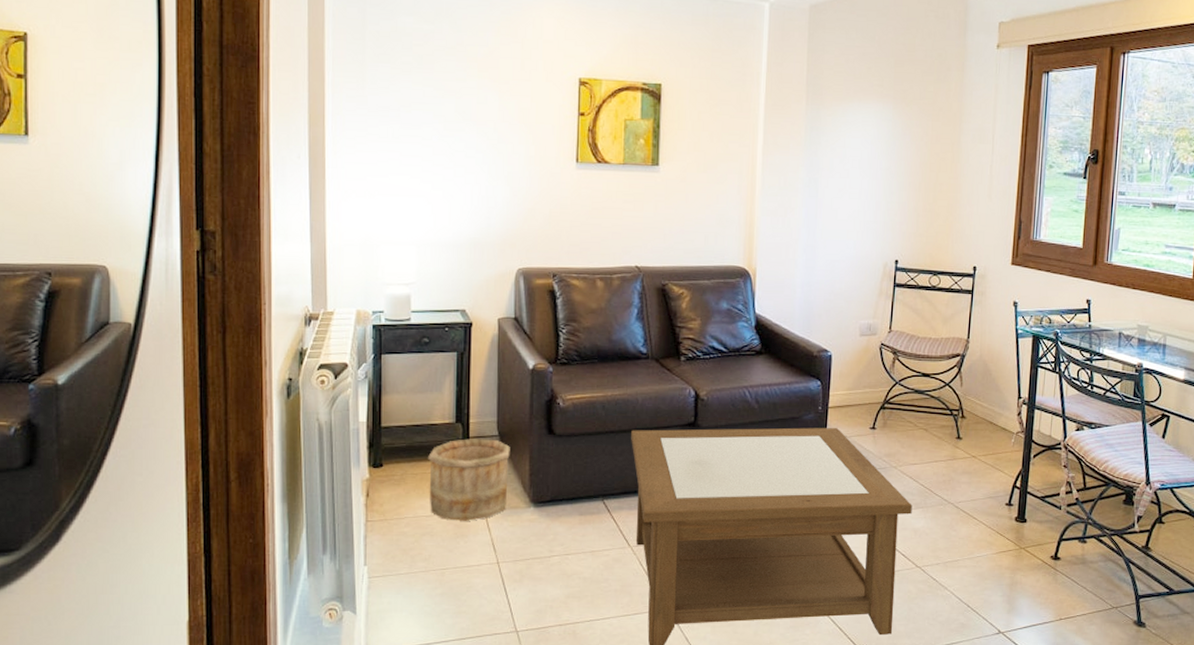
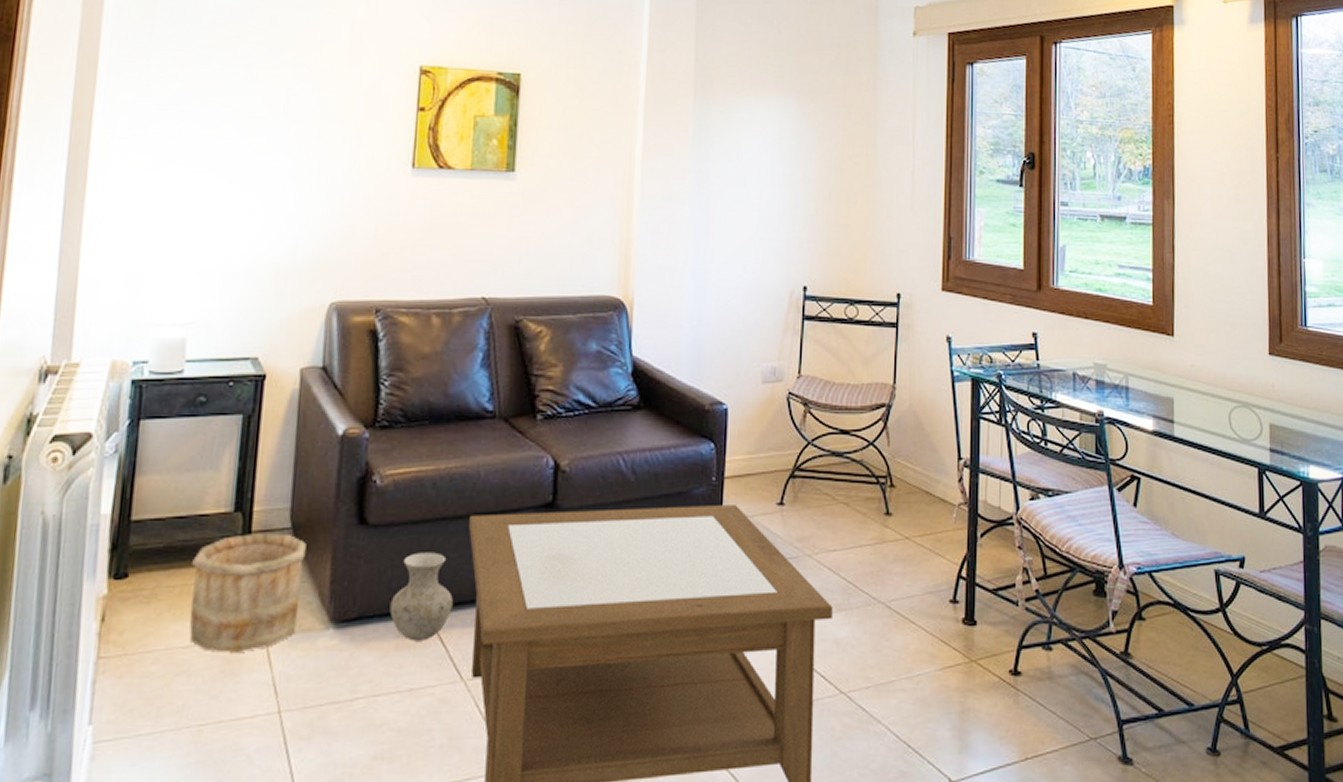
vase: none [574,456,621,518] -> present [389,552,453,641]

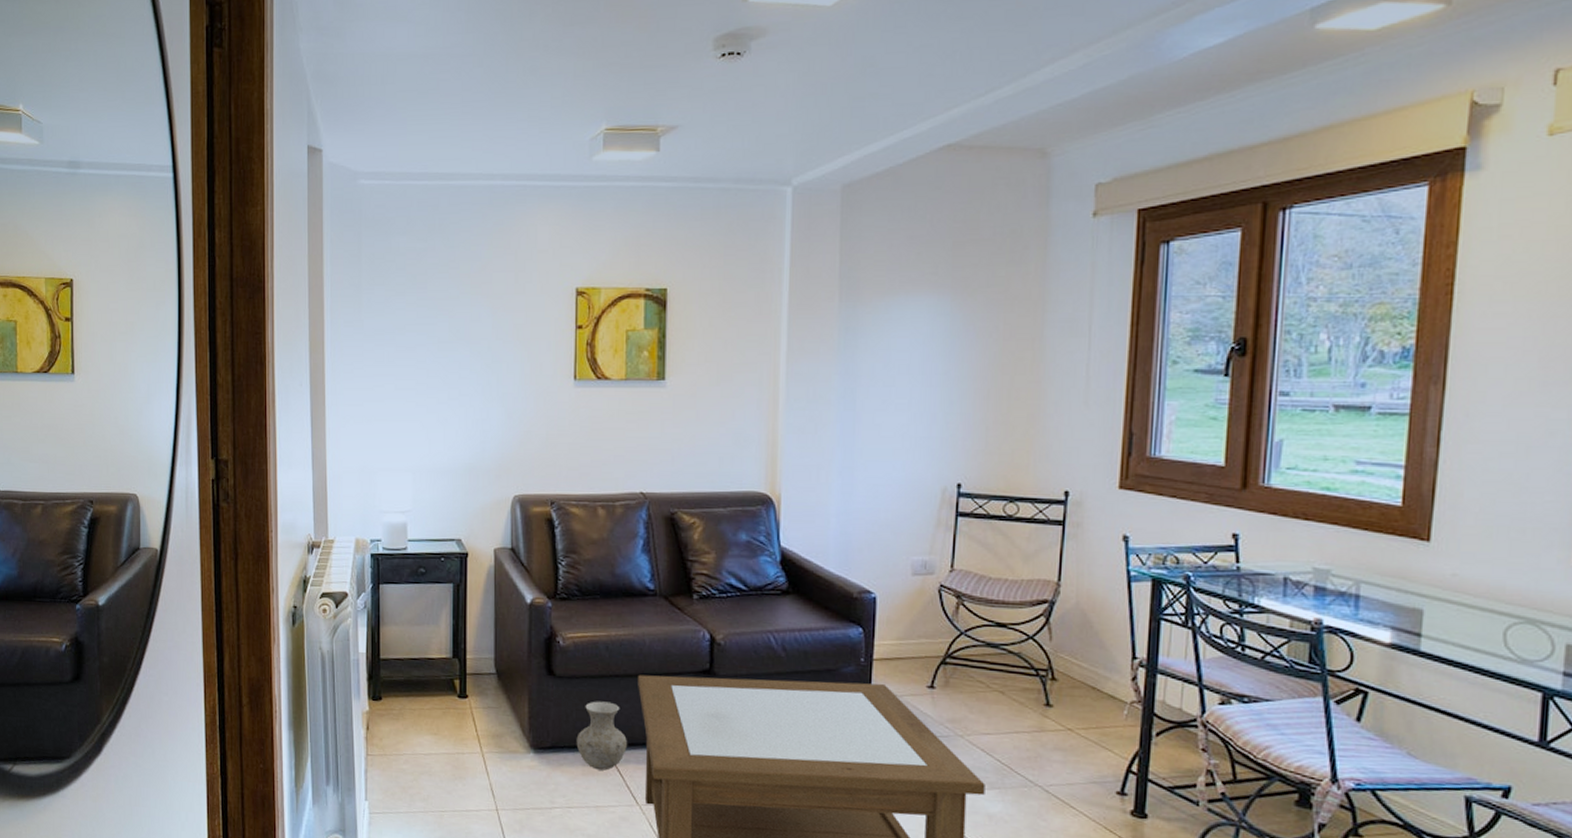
wooden bucket: present [189,533,306,653] -> none [426,675,508,763]

